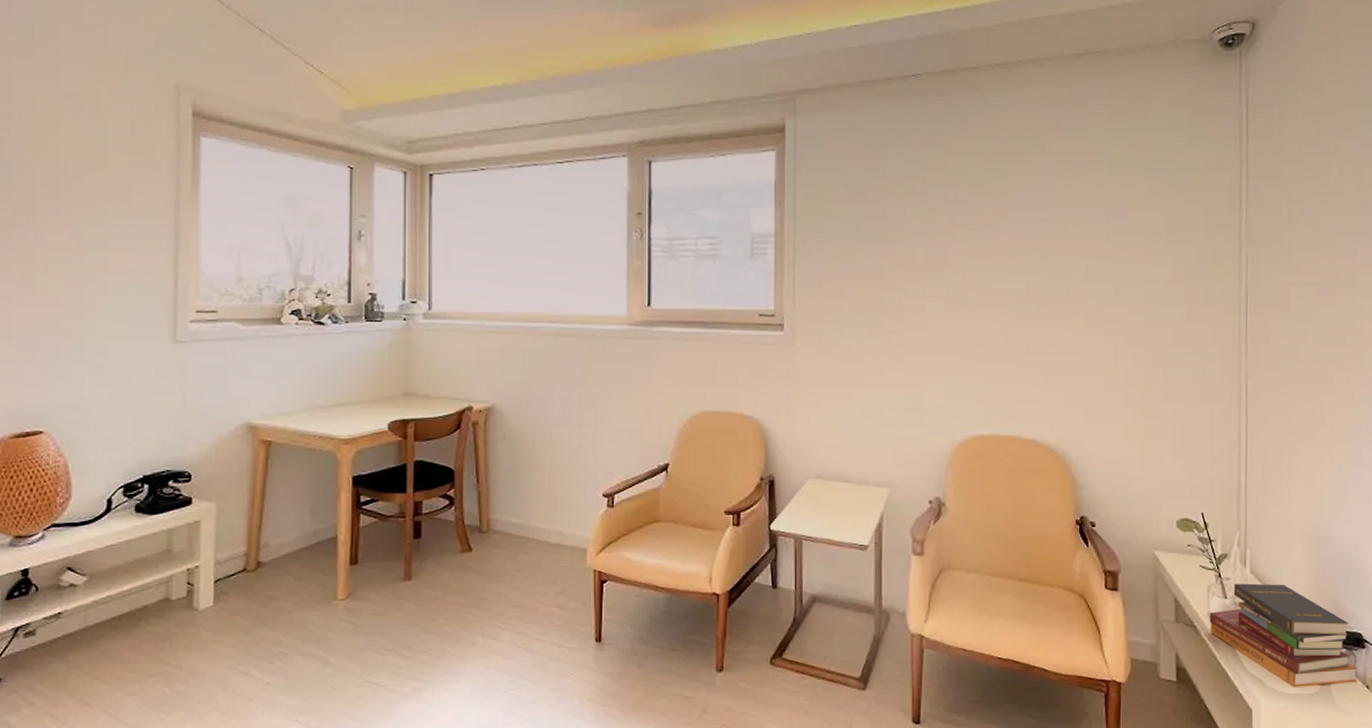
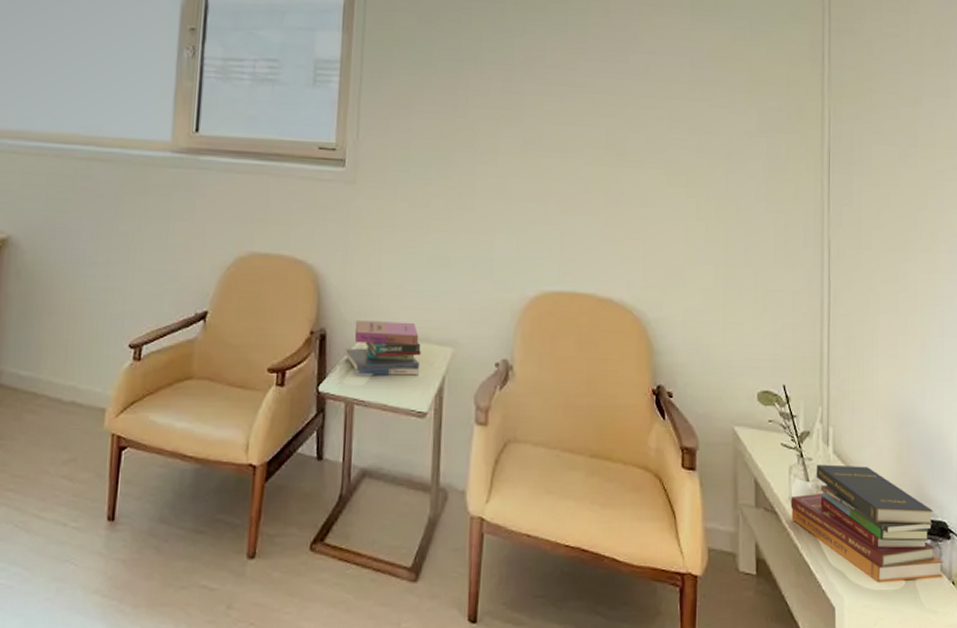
books: none [792,467,861,514] -> present [344,321,421,376]

